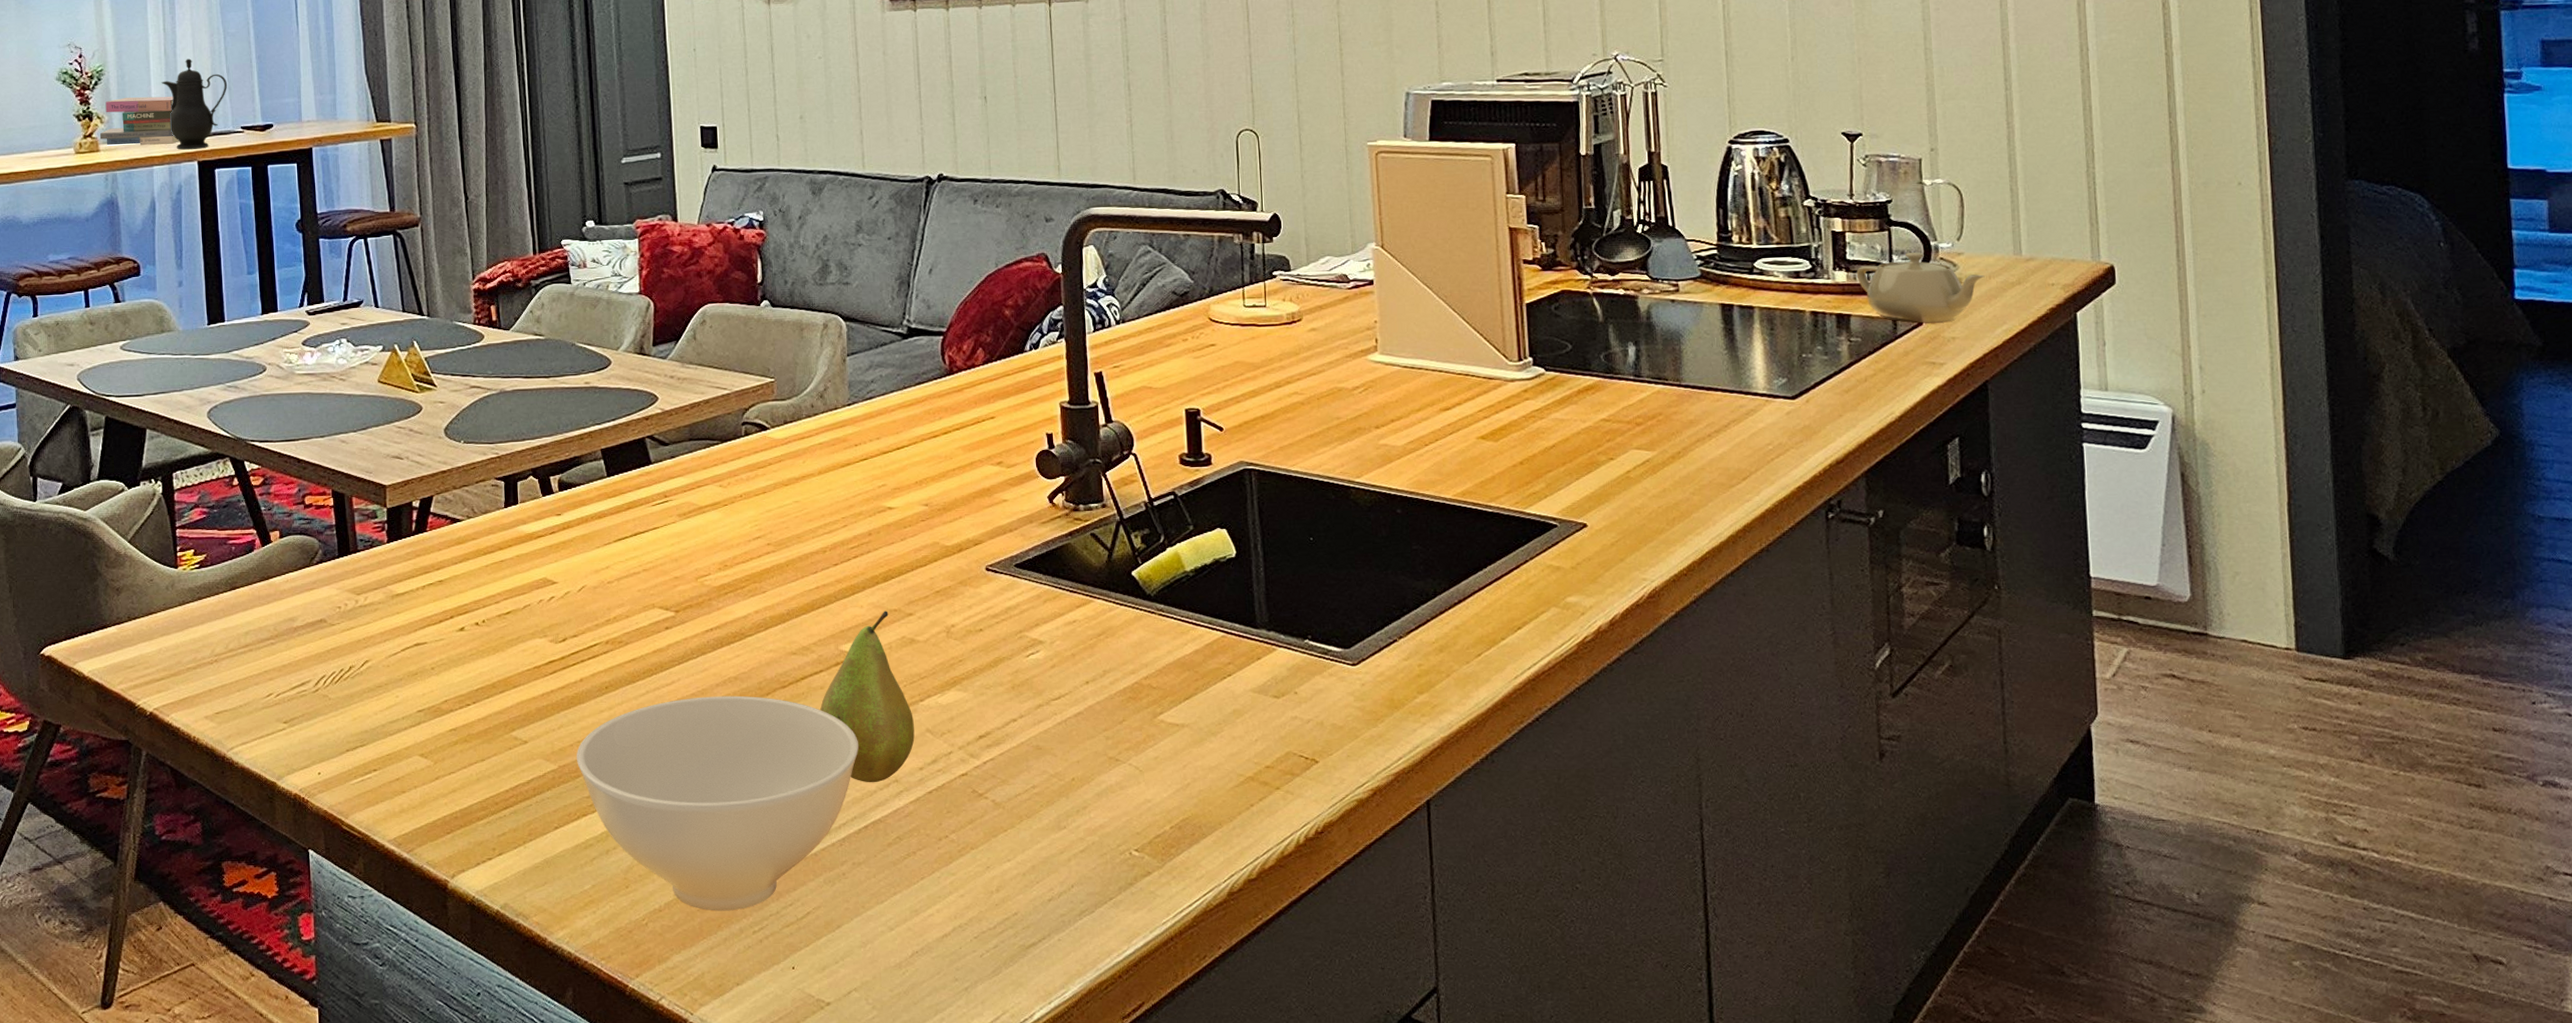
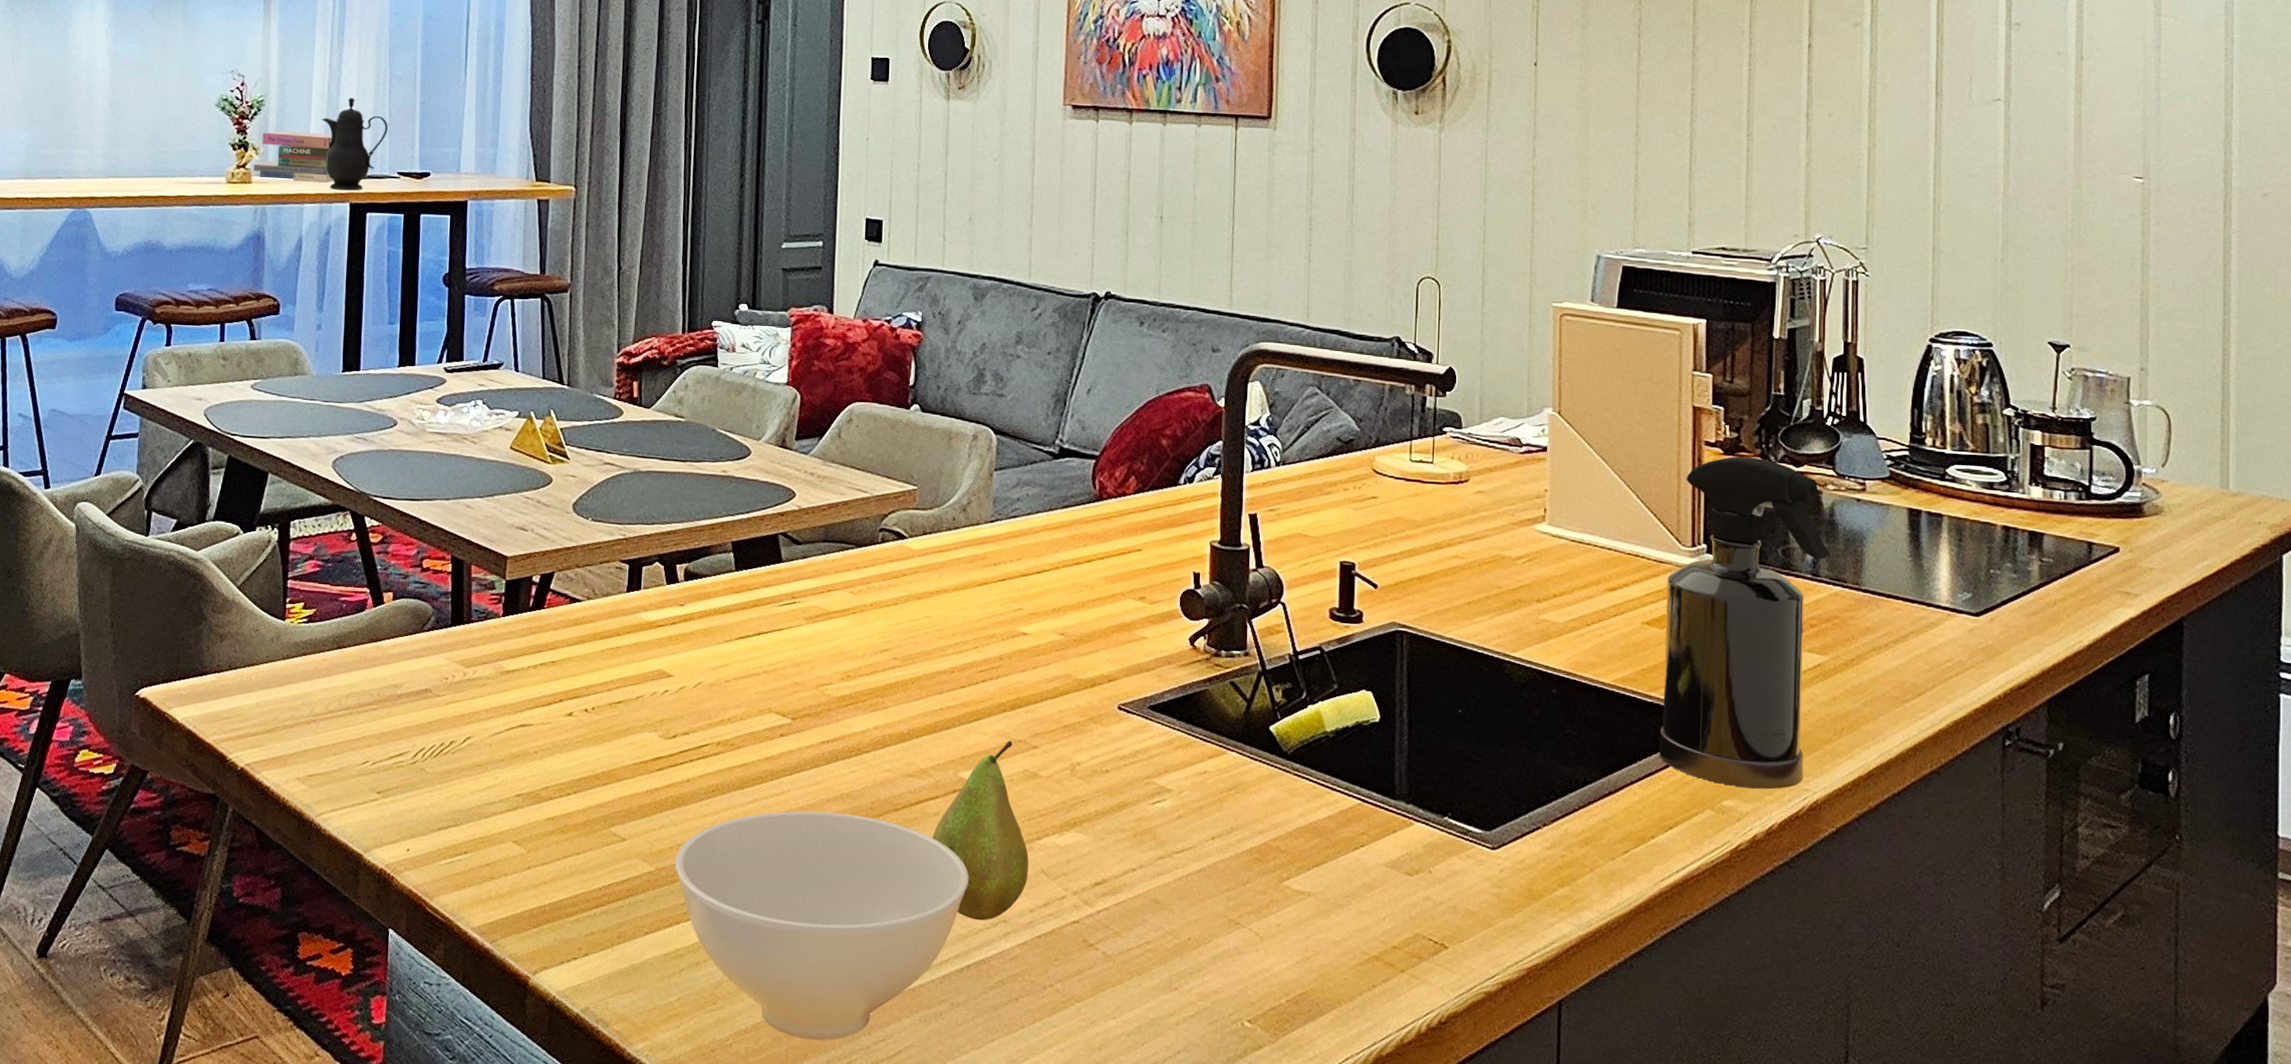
spray bottle: none [1497,270,1650,583] -> present [1659,456,1830,790]
teapot: present [1856,251,1985,324] -> none [2053,473,2188,552]

